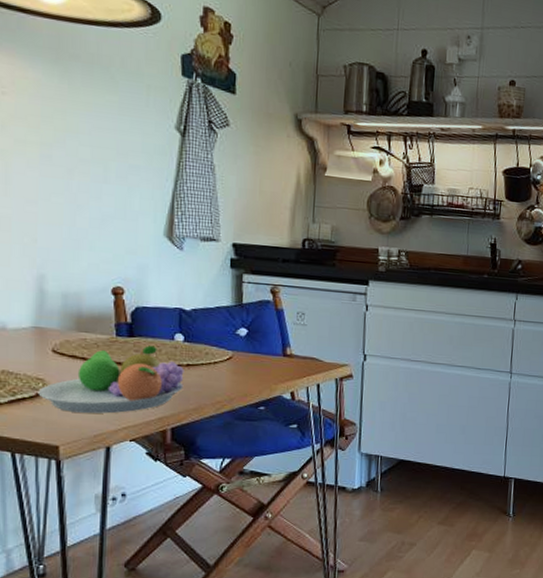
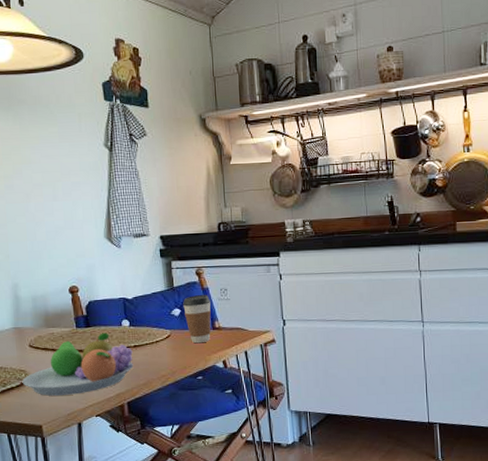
coffee cup: none [251,315,284,370] -> present [183,295,211,344]

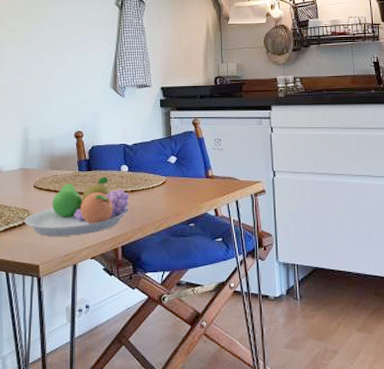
coffee cup: present [183,295,211,344] -> none [179,144,205,191]

